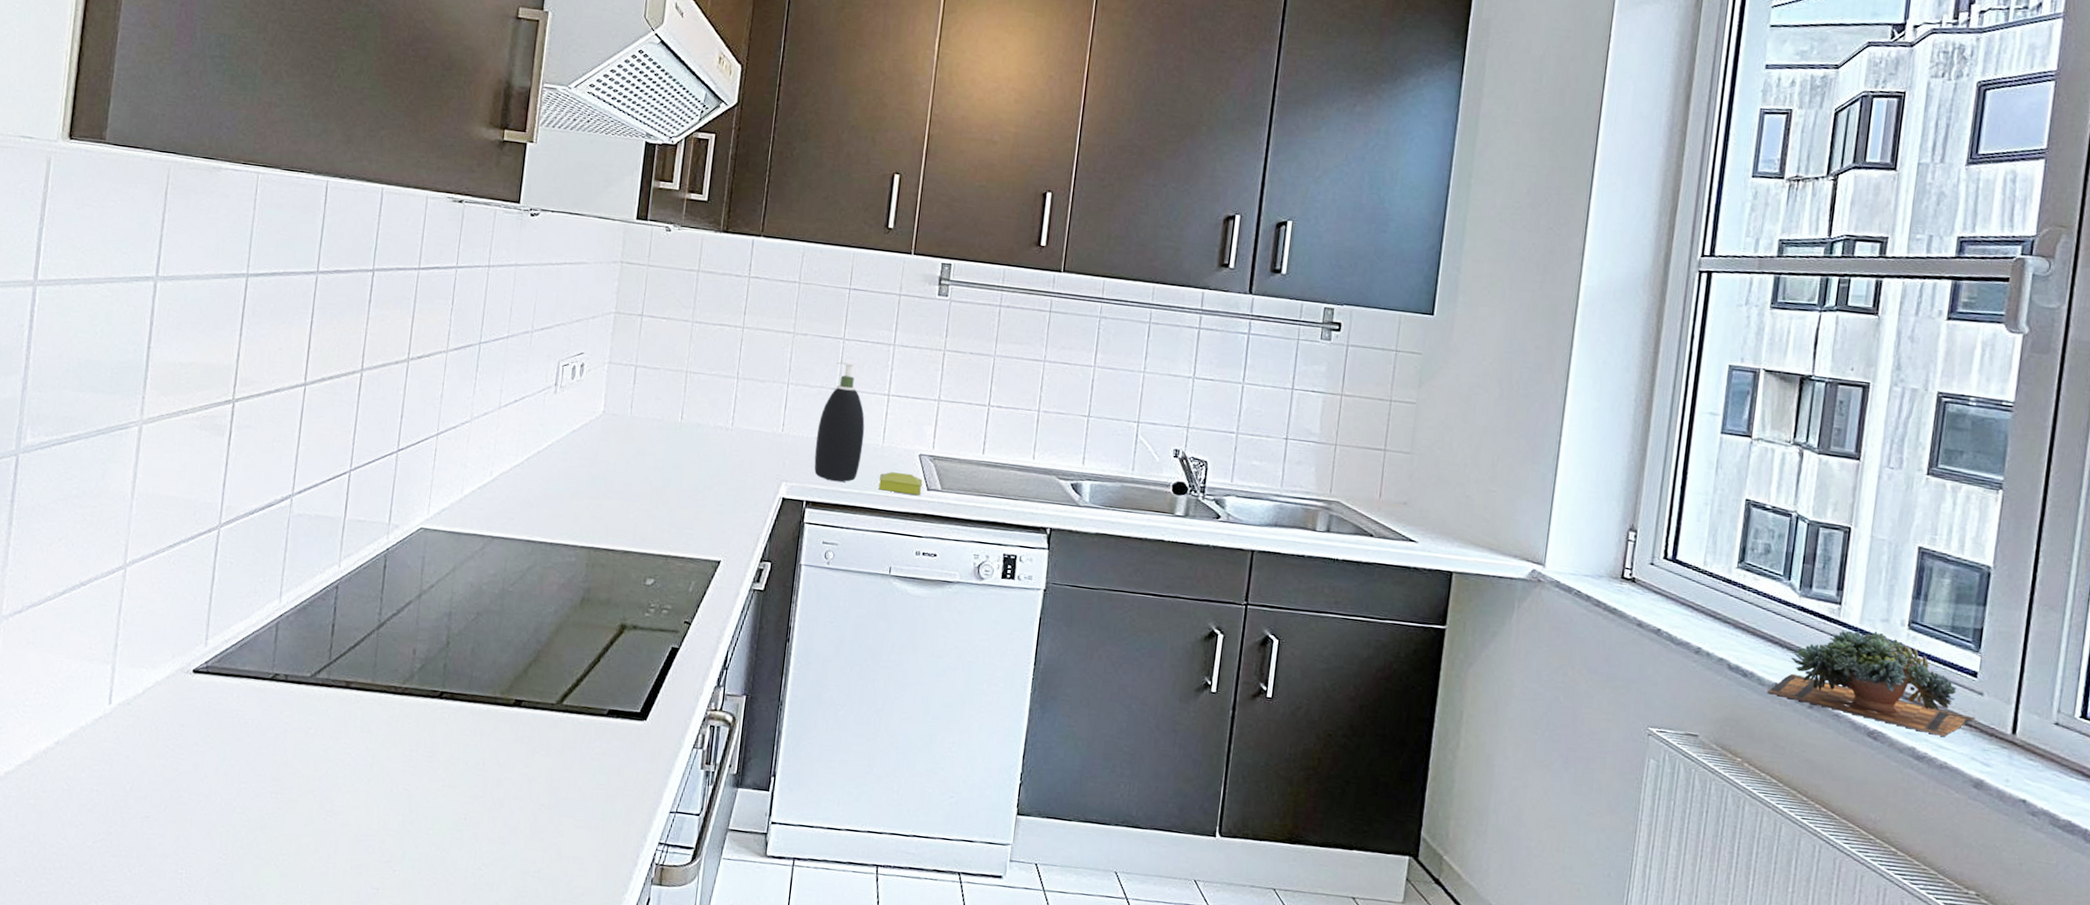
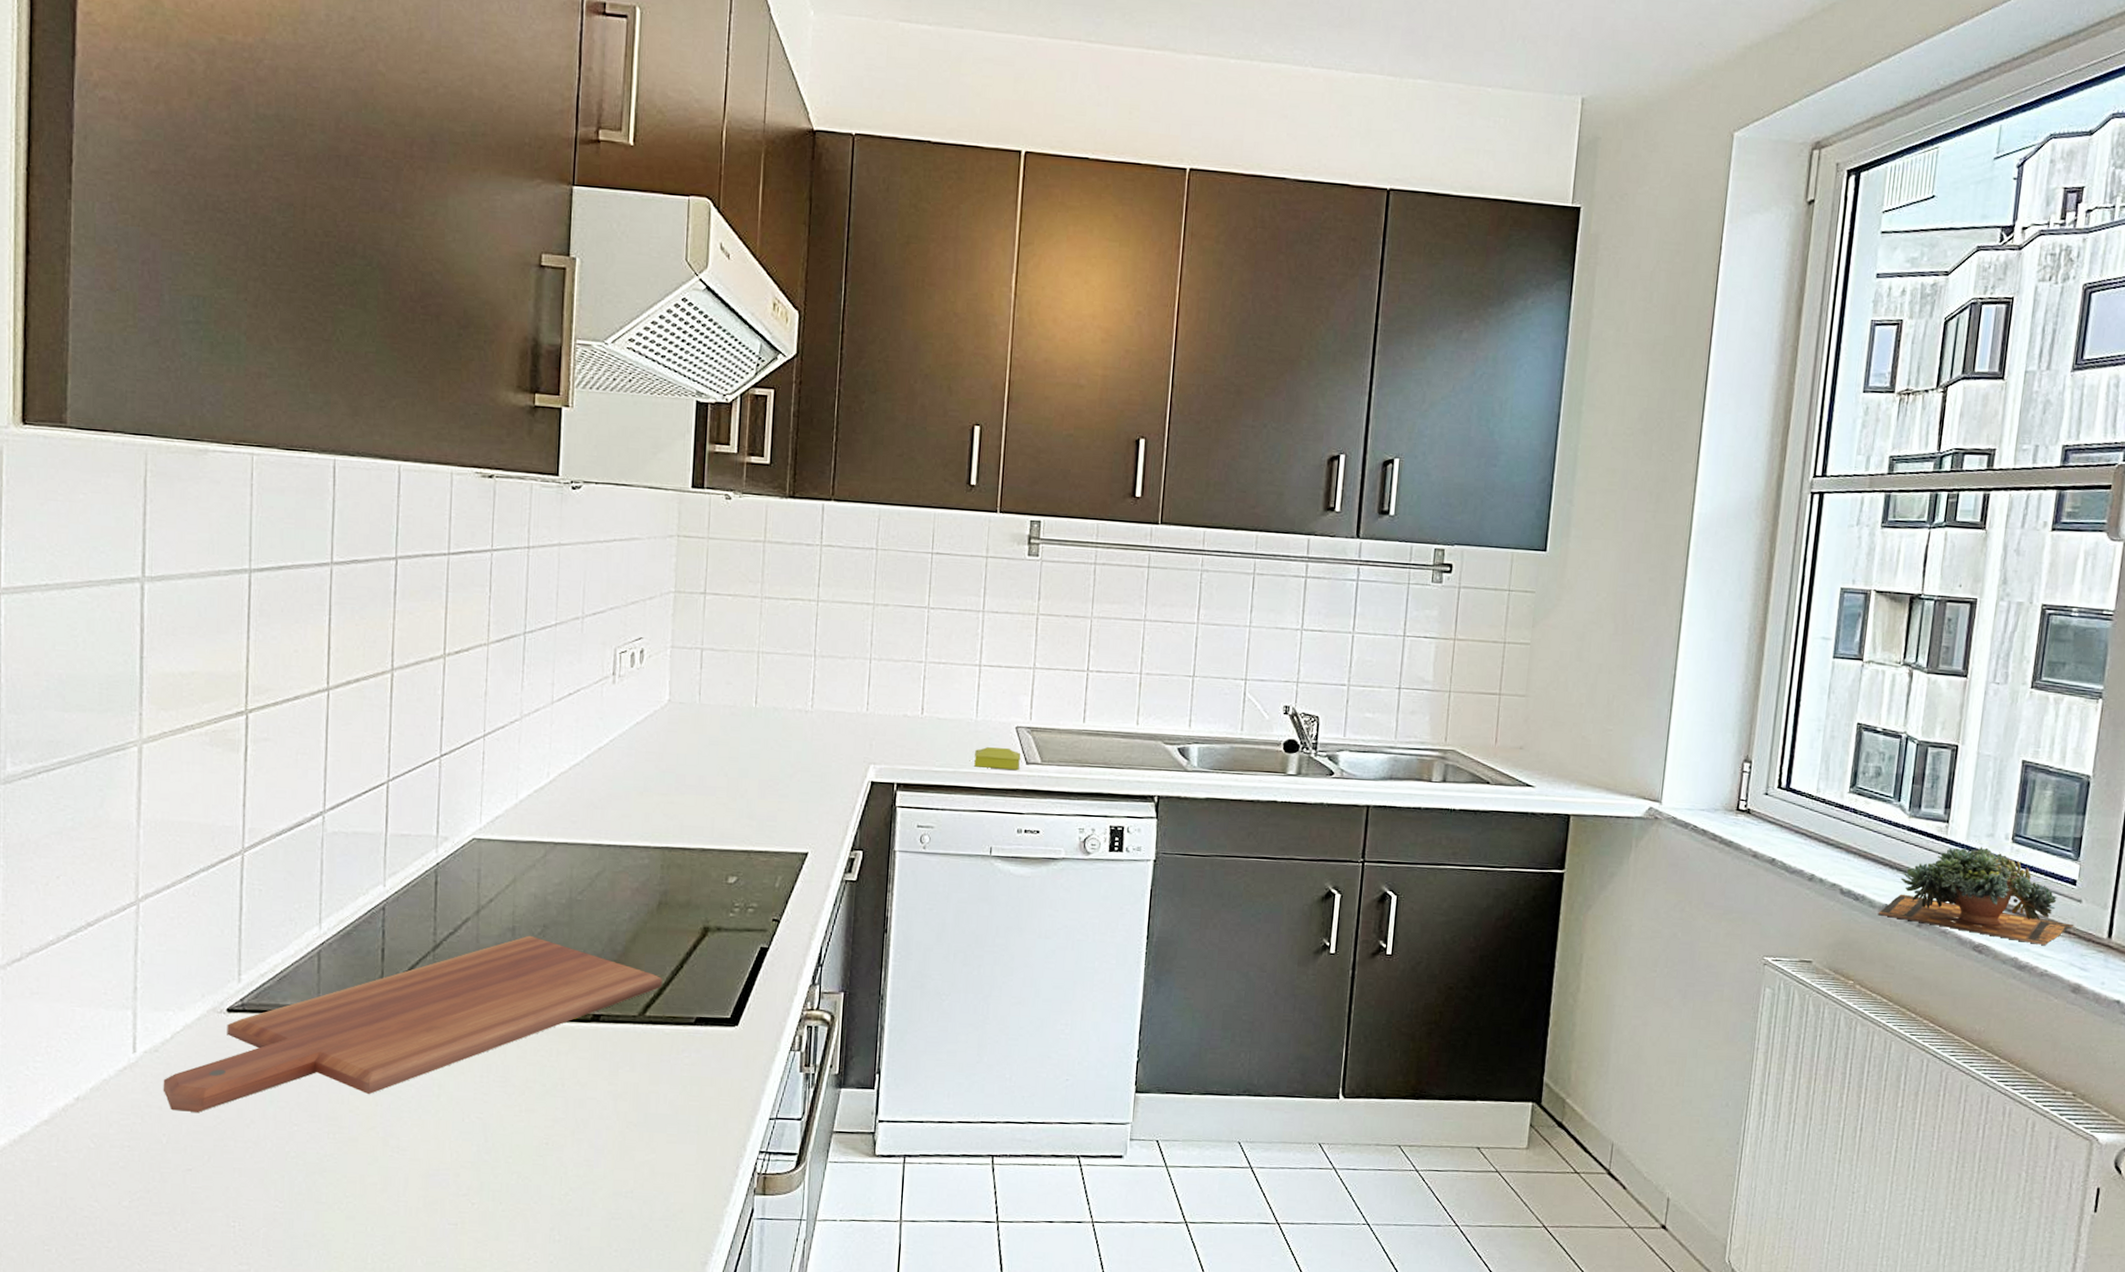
cutting board: none [131,621,580,764] -> present [163,935,662,1112]
soap dispenser: present [814,361,865,482] -> none [903,632,956,761]

